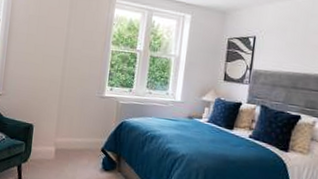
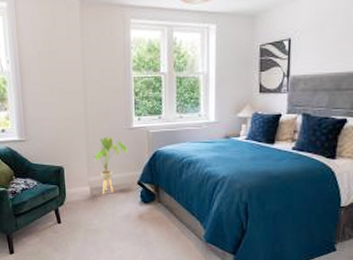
house plant: none [64,101,97,156] -> present [94,136,128,194]

